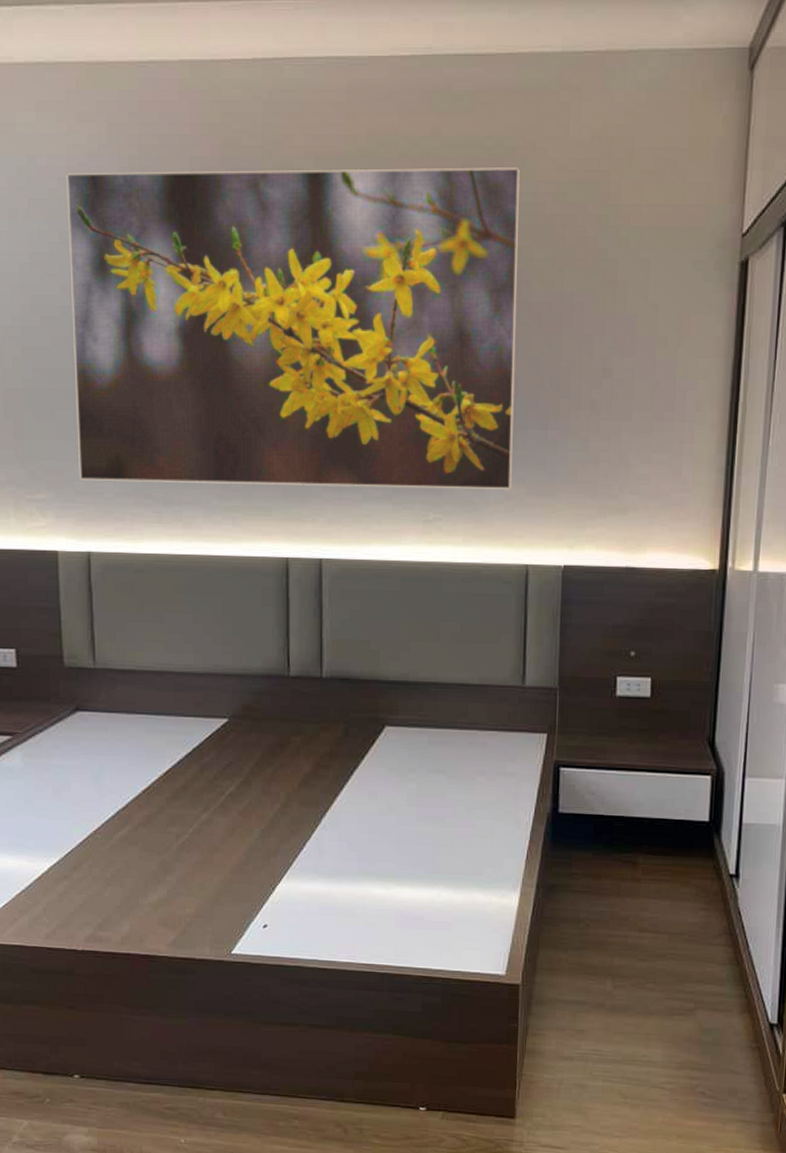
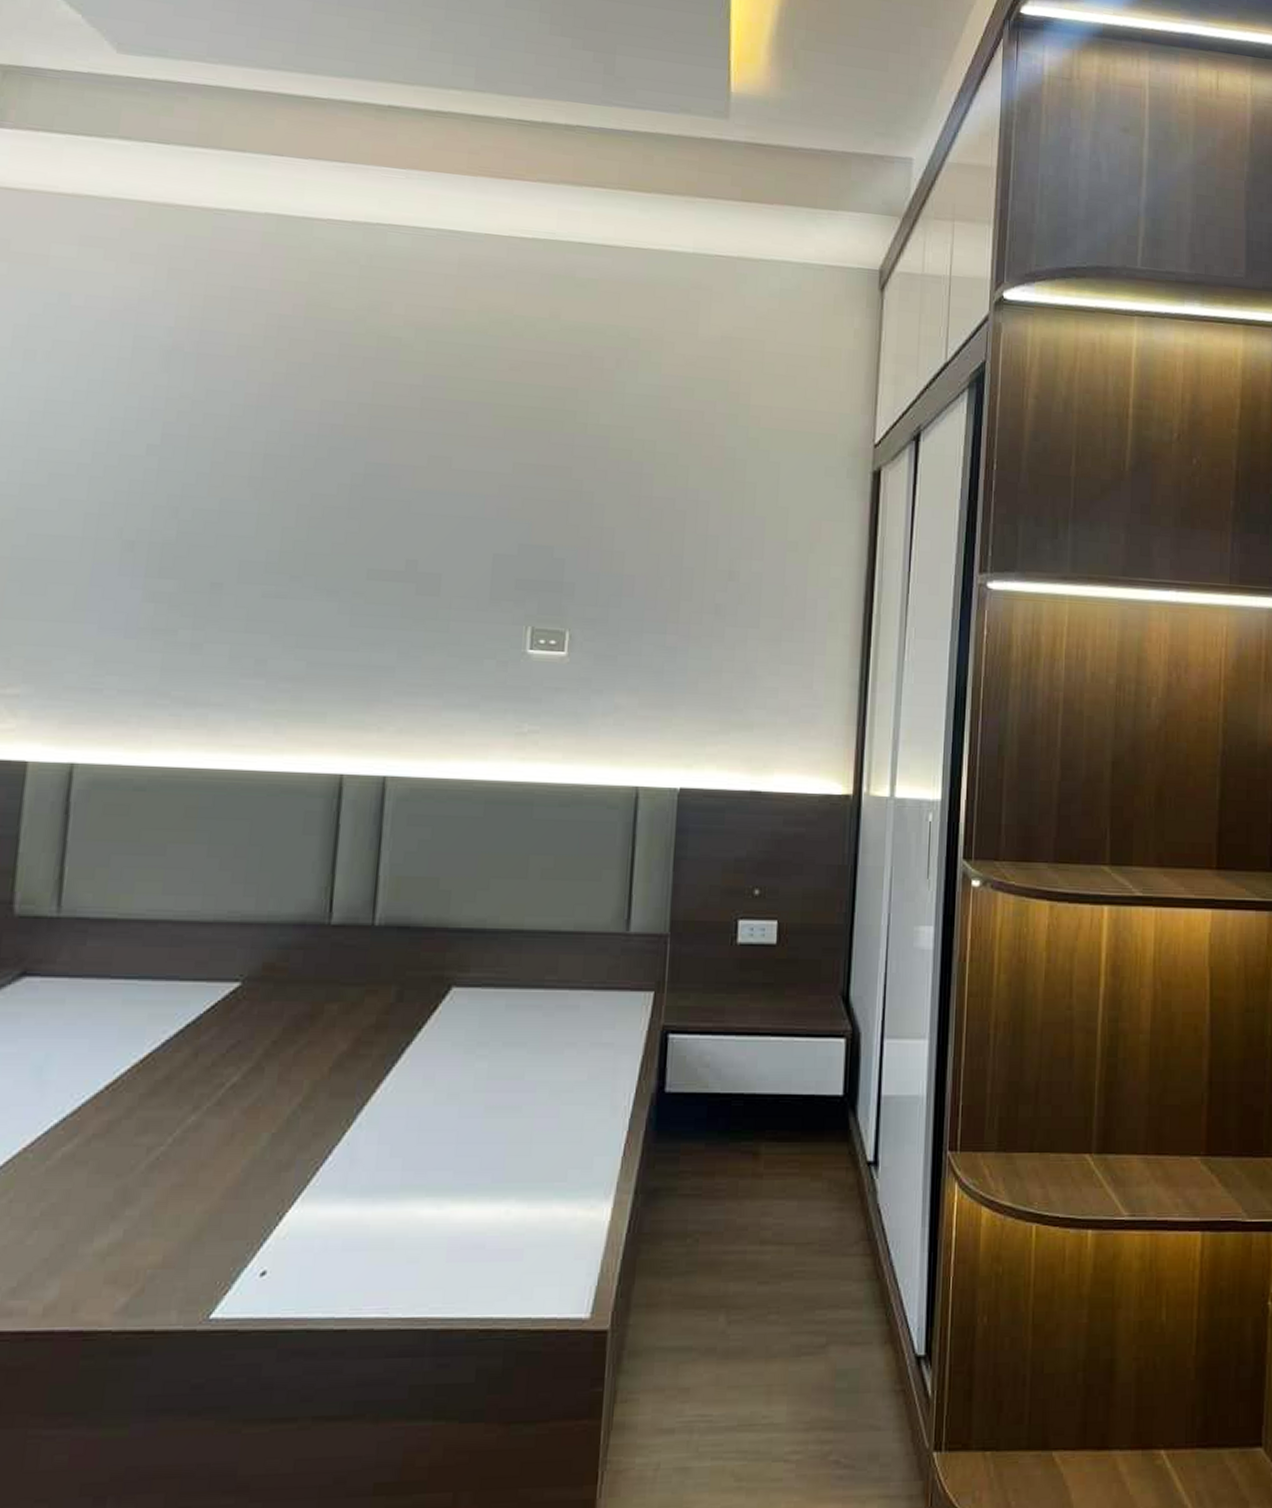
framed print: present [66,167,520,489] -> none [72,316,645,699]

